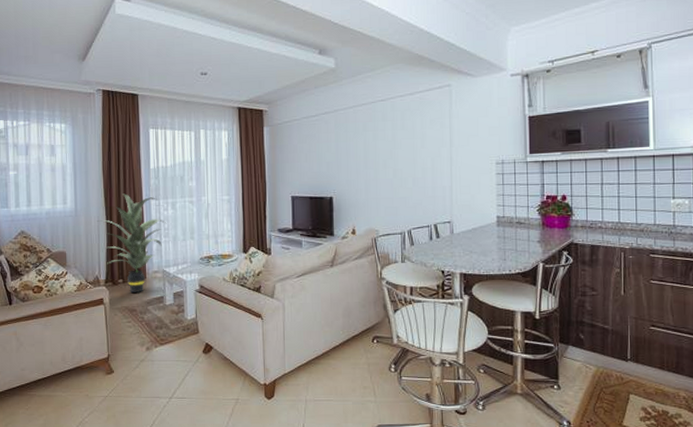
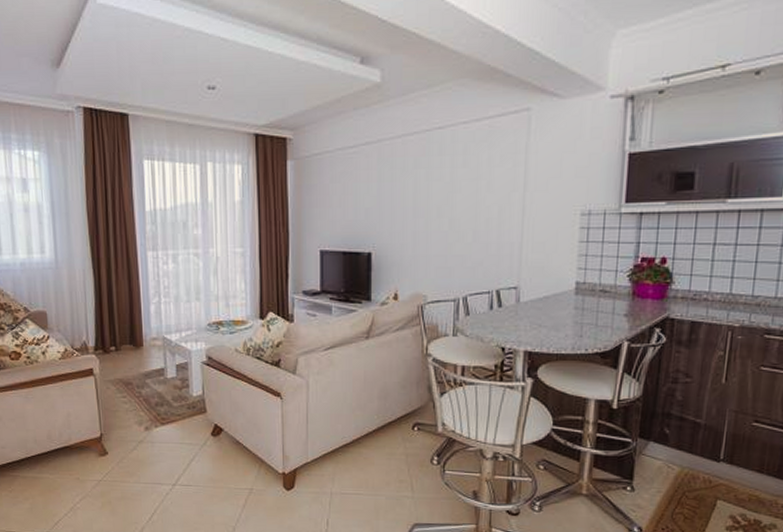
indoor plant: present [97,193,166,293] -> none [82,242,166,364]

